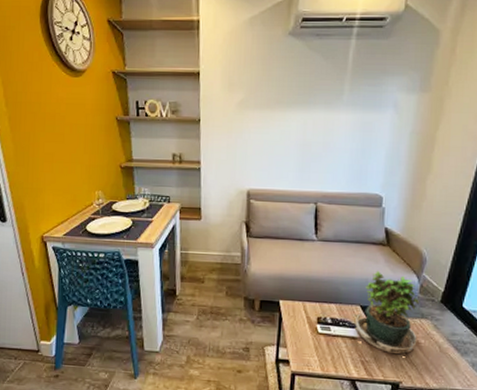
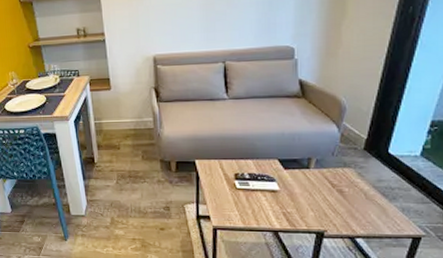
potted plant: present [354,270,419,355] -> none [273,123,341,204]

